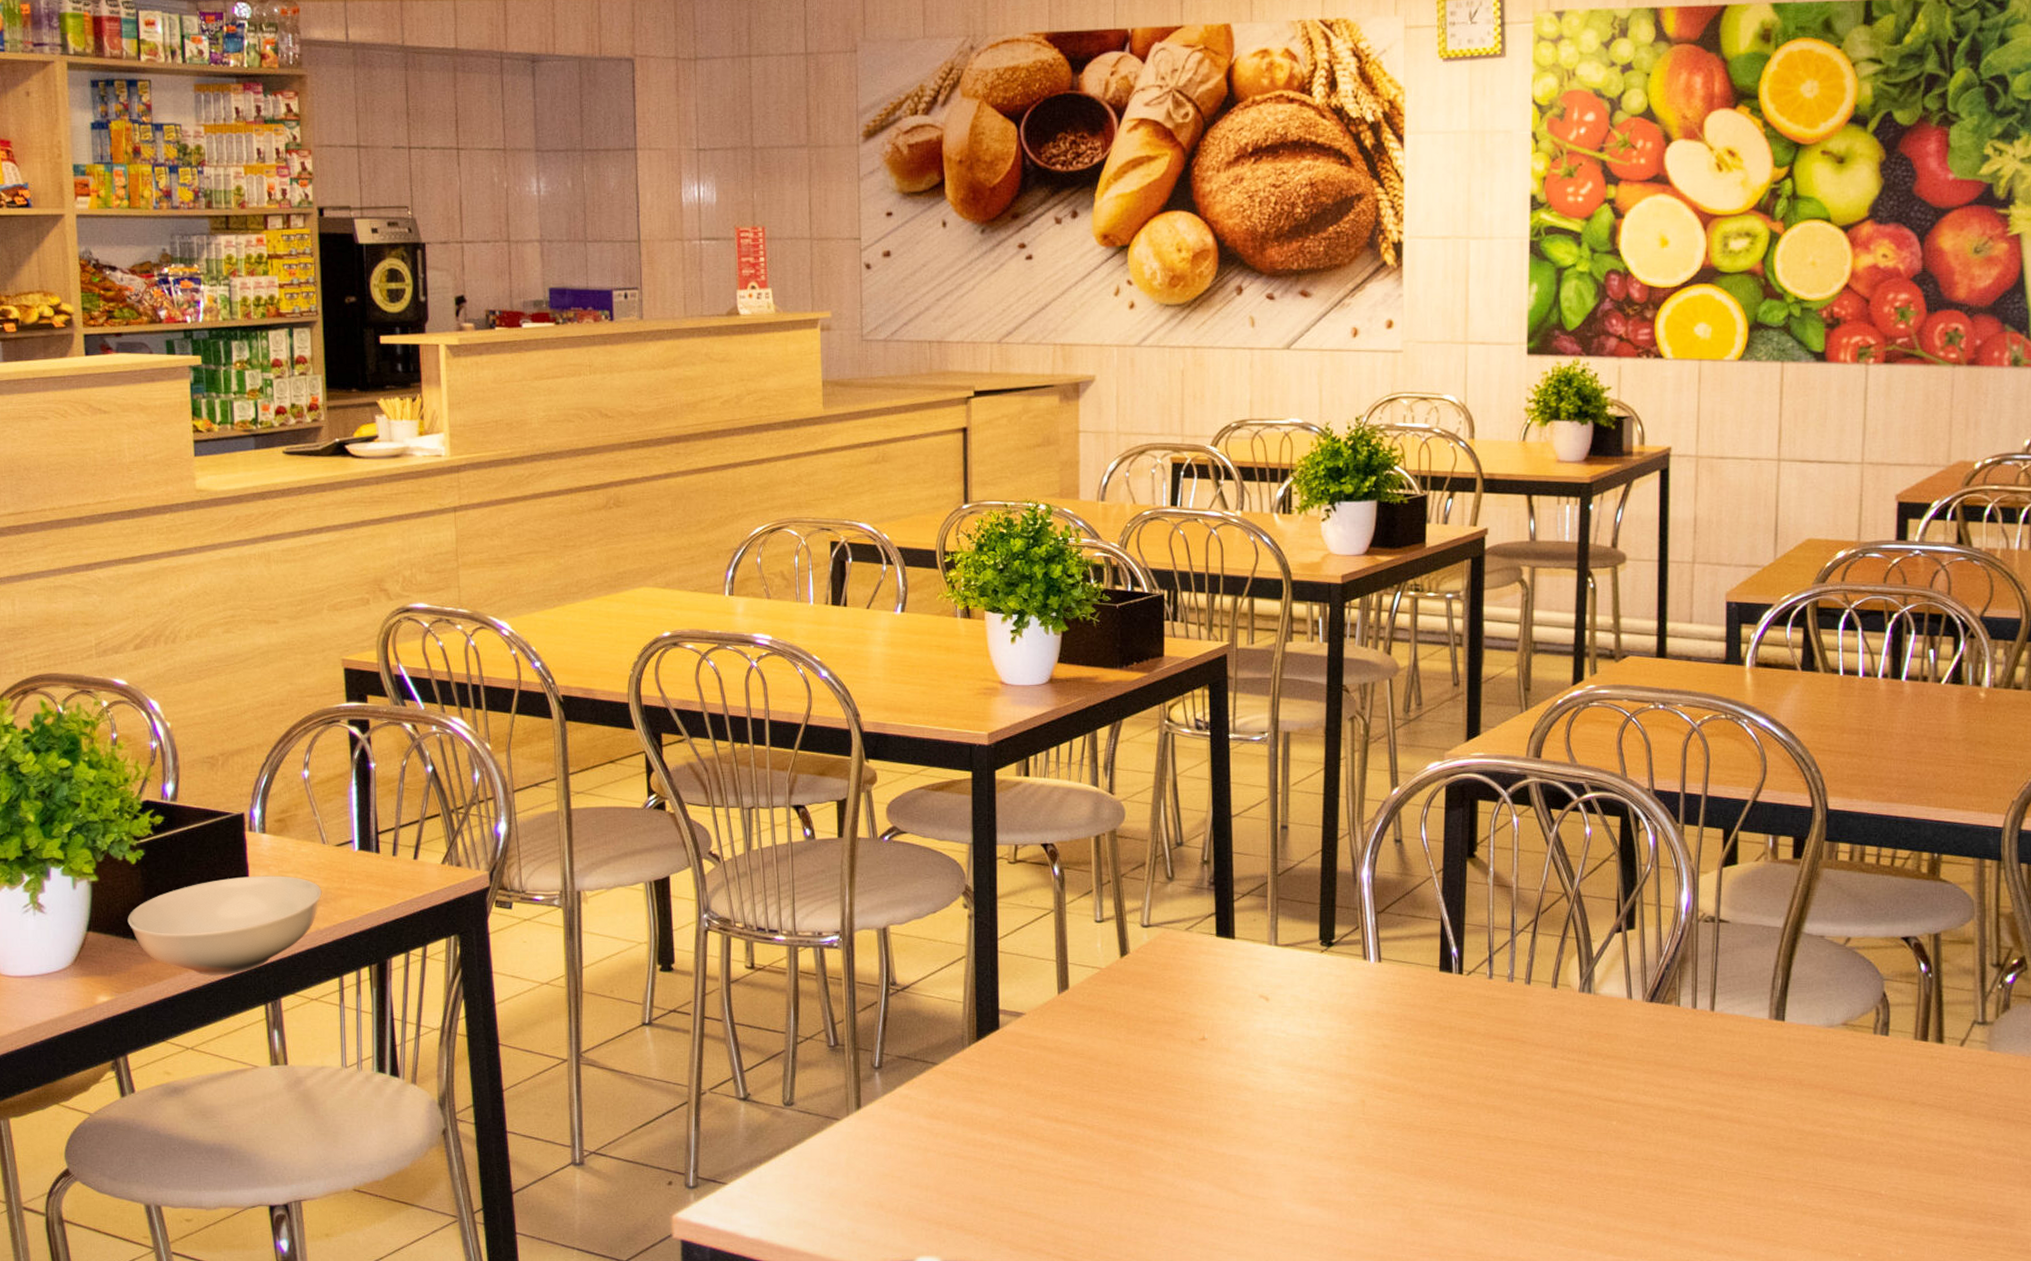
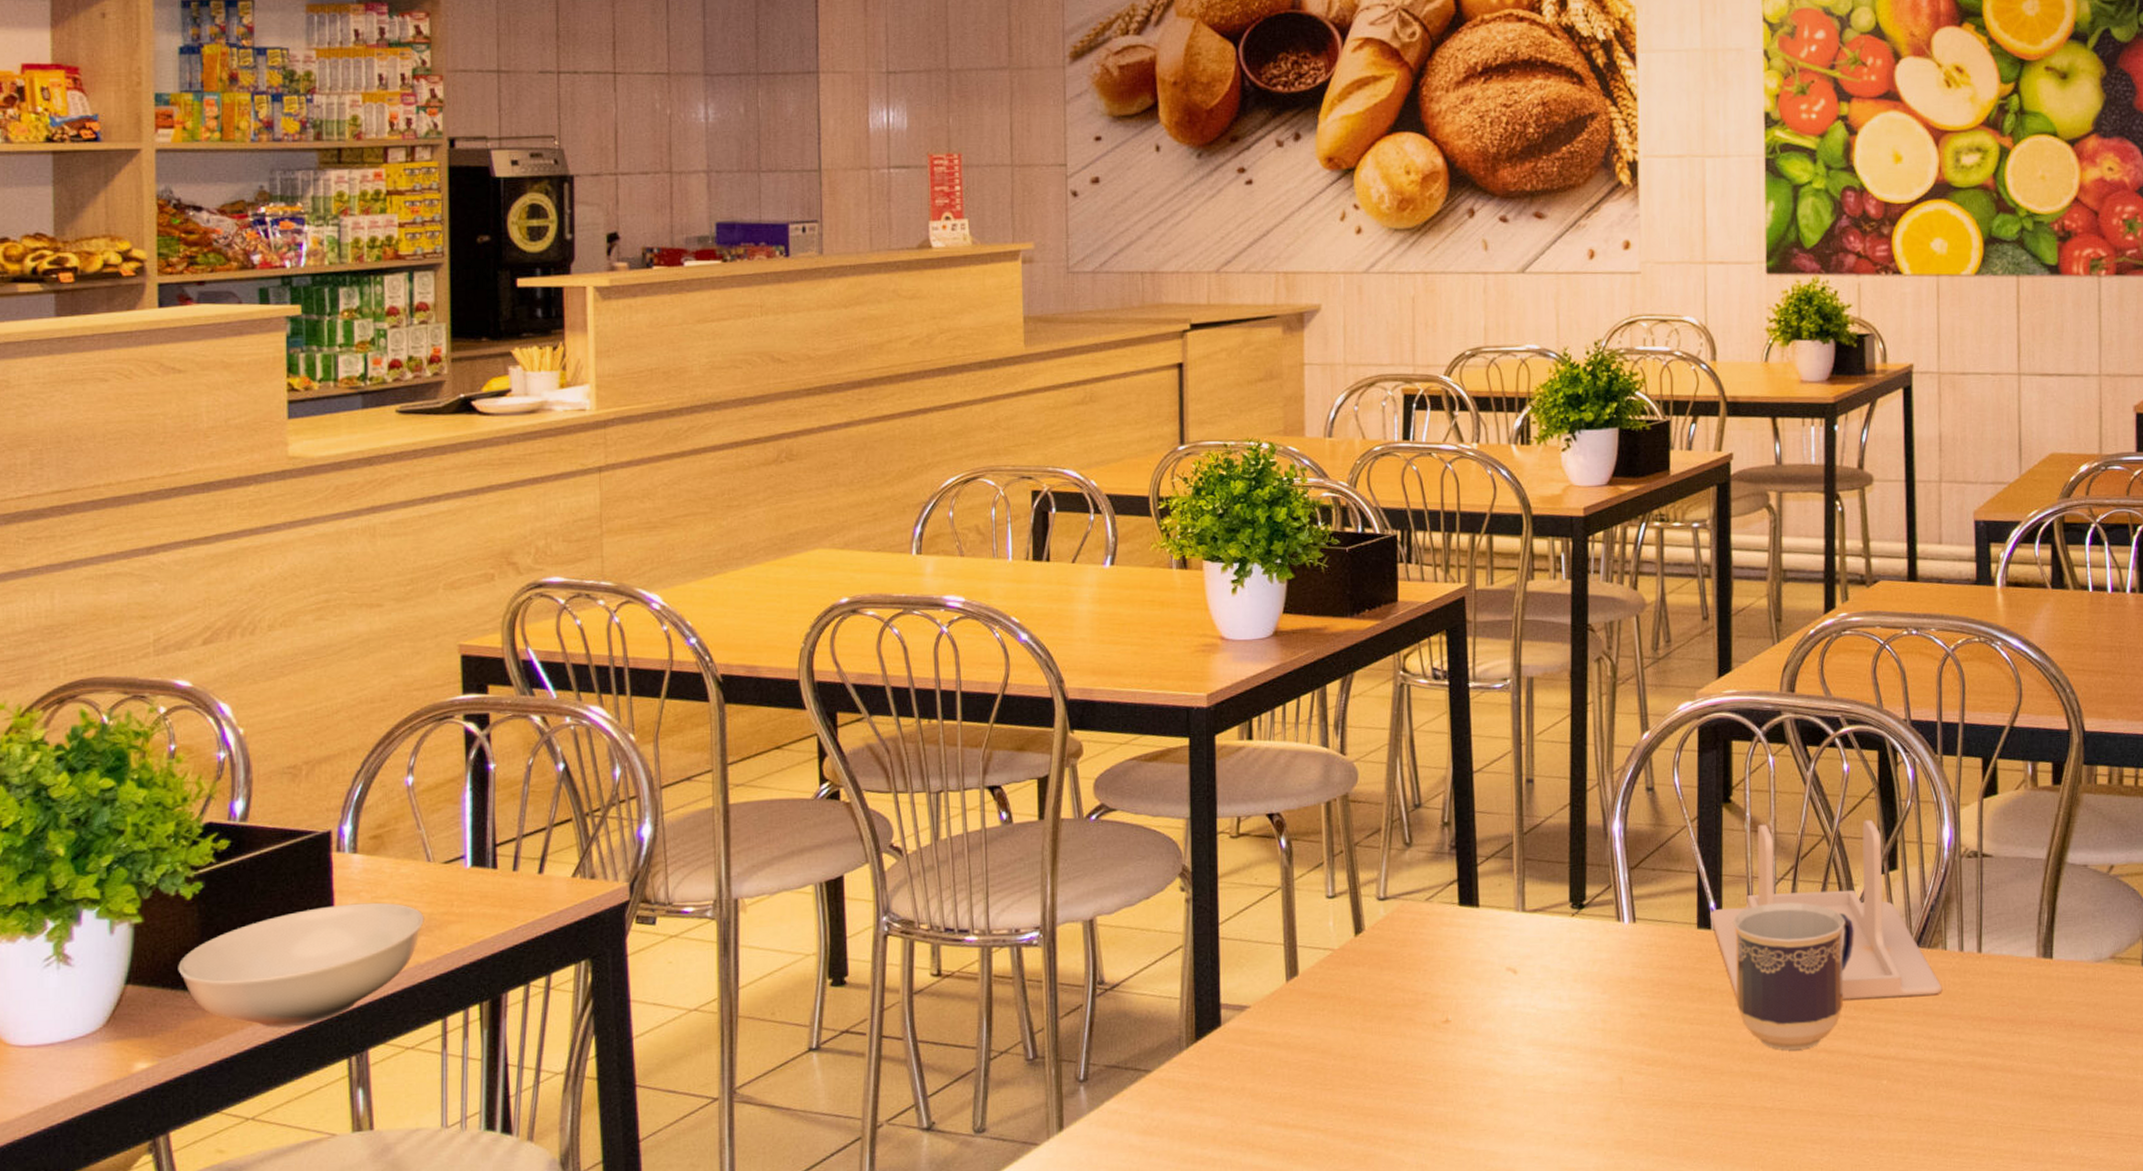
napkin holder: none [1452,879,1674,1047] -> present [1710,819,1943,1000]
cup: none [1473,952,1590,1087] -> present [1732,902,1854,1050]

